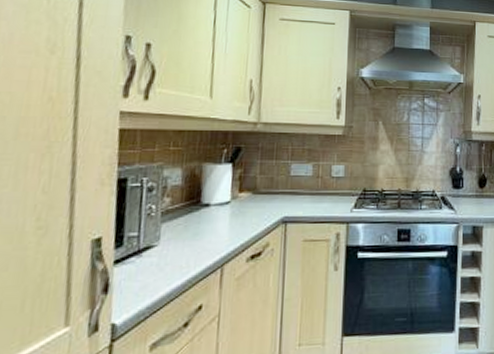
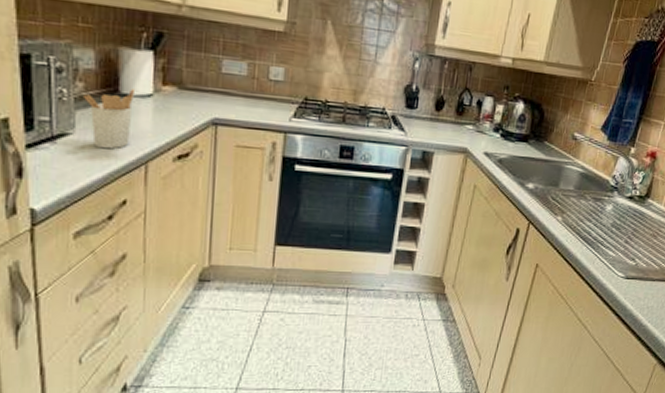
utensil holder: none [170,198,216,257] -> present [84,89,136,150]

